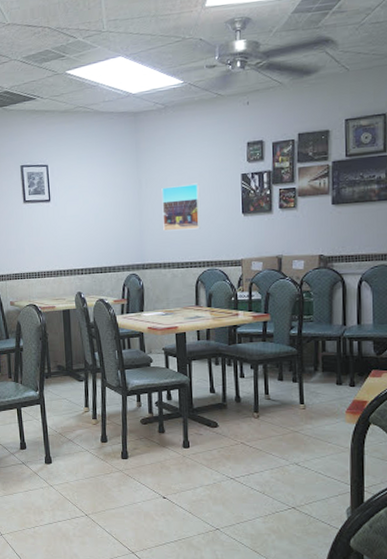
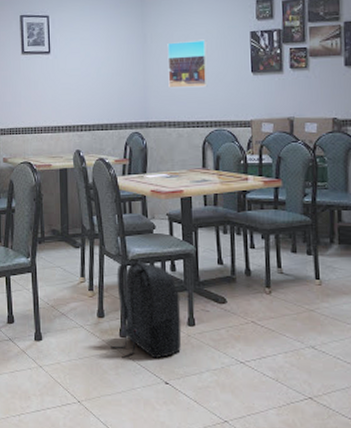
backpack: none [114,390,178,477] -> present [111,259,182,359]

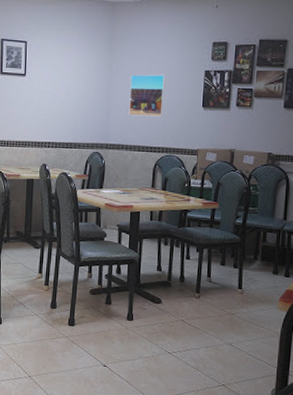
backpack: present [111,259,182,359] -> none [60,261,123,346]

